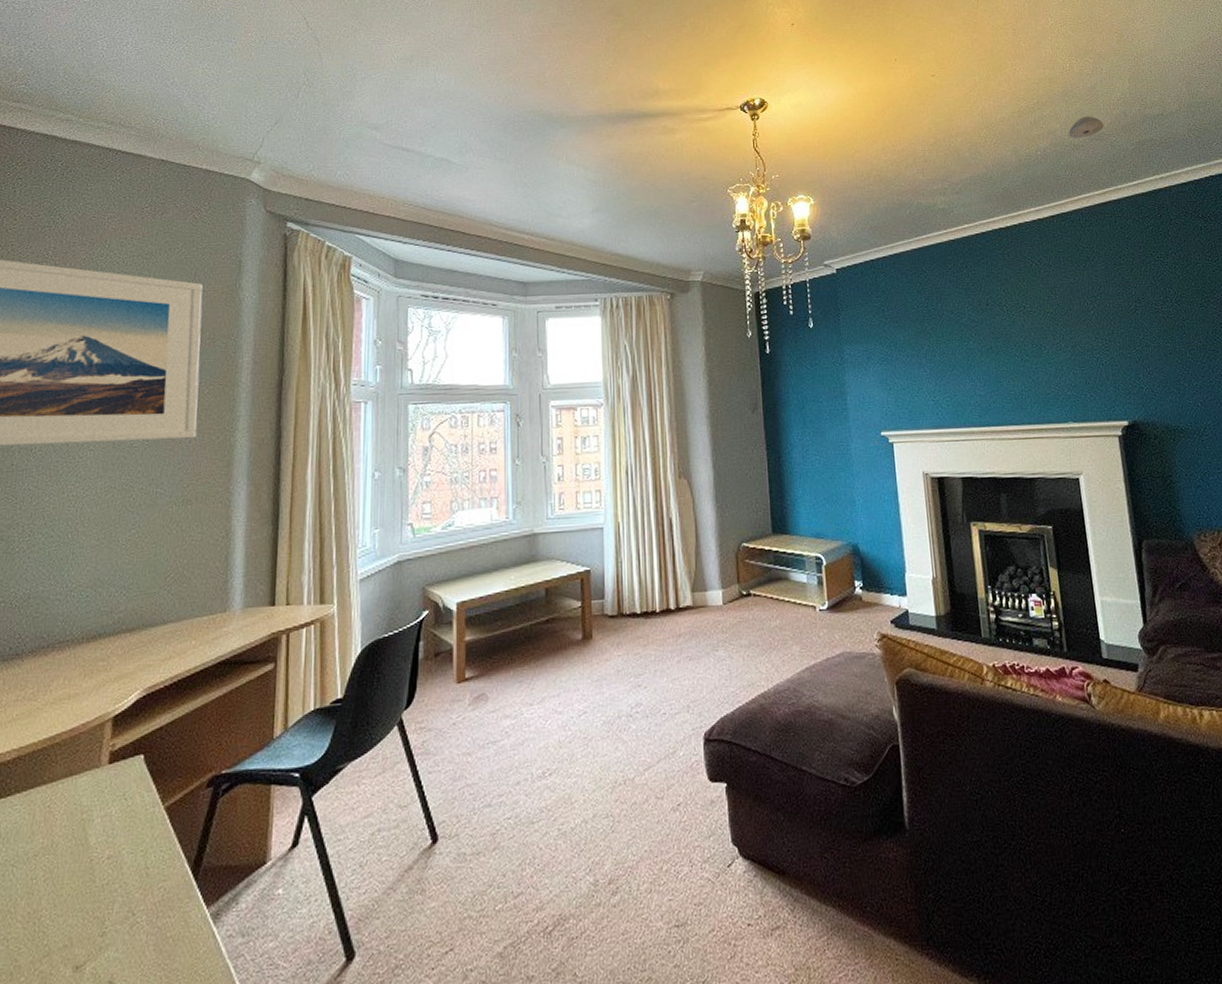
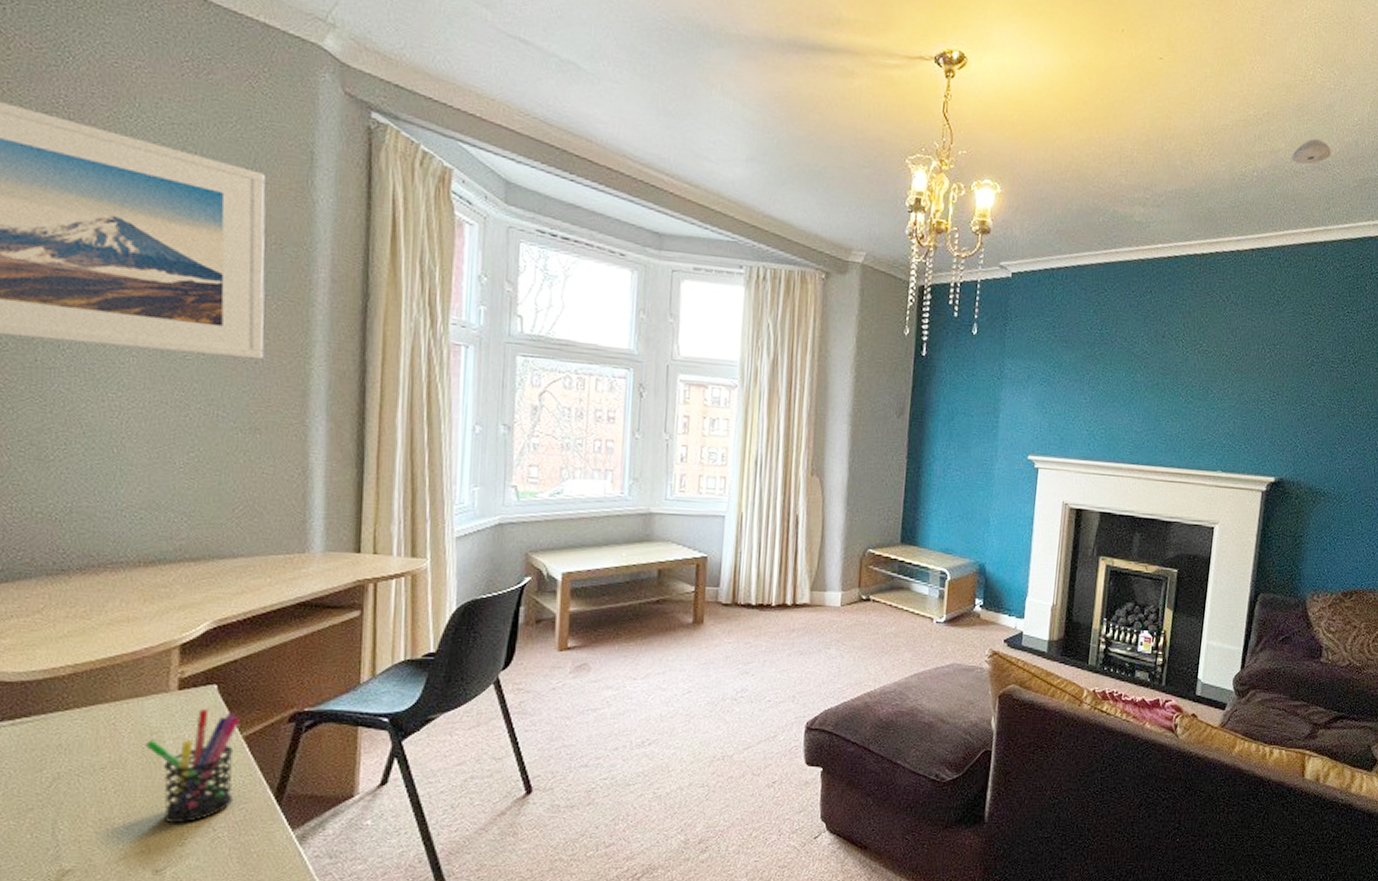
pen holder: none [74,781,163,911] -> present [144,709,241,824]

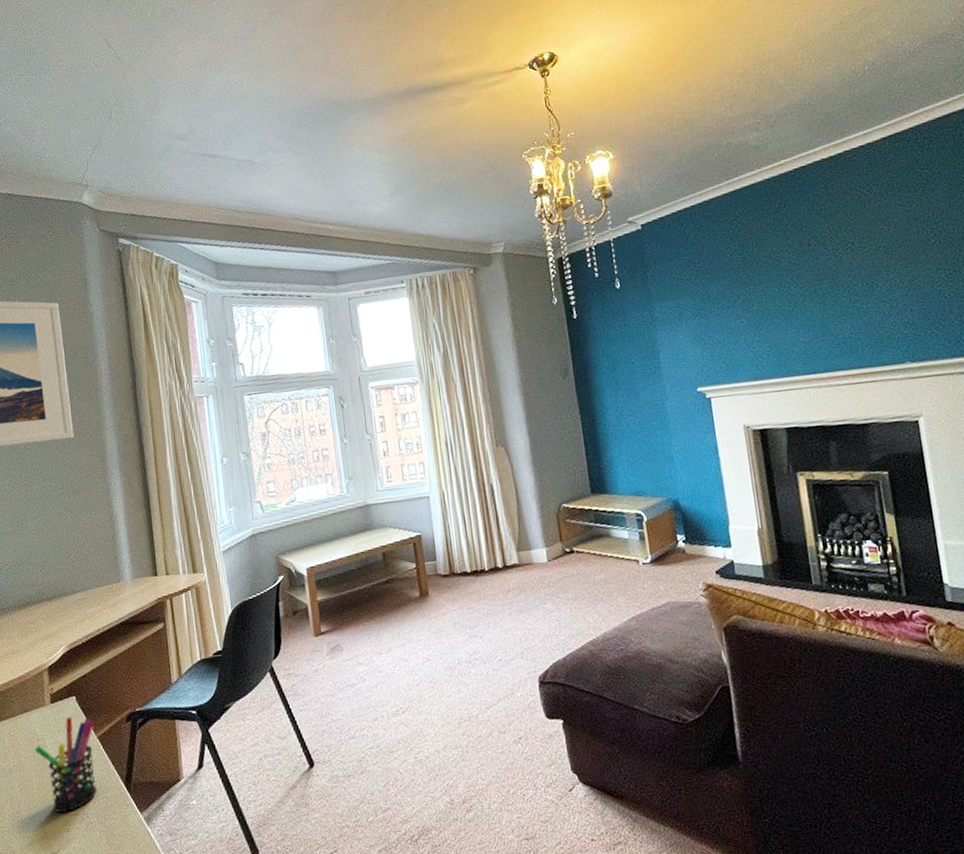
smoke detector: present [1291,139,1332,165] -> none [902,14,947,45]

